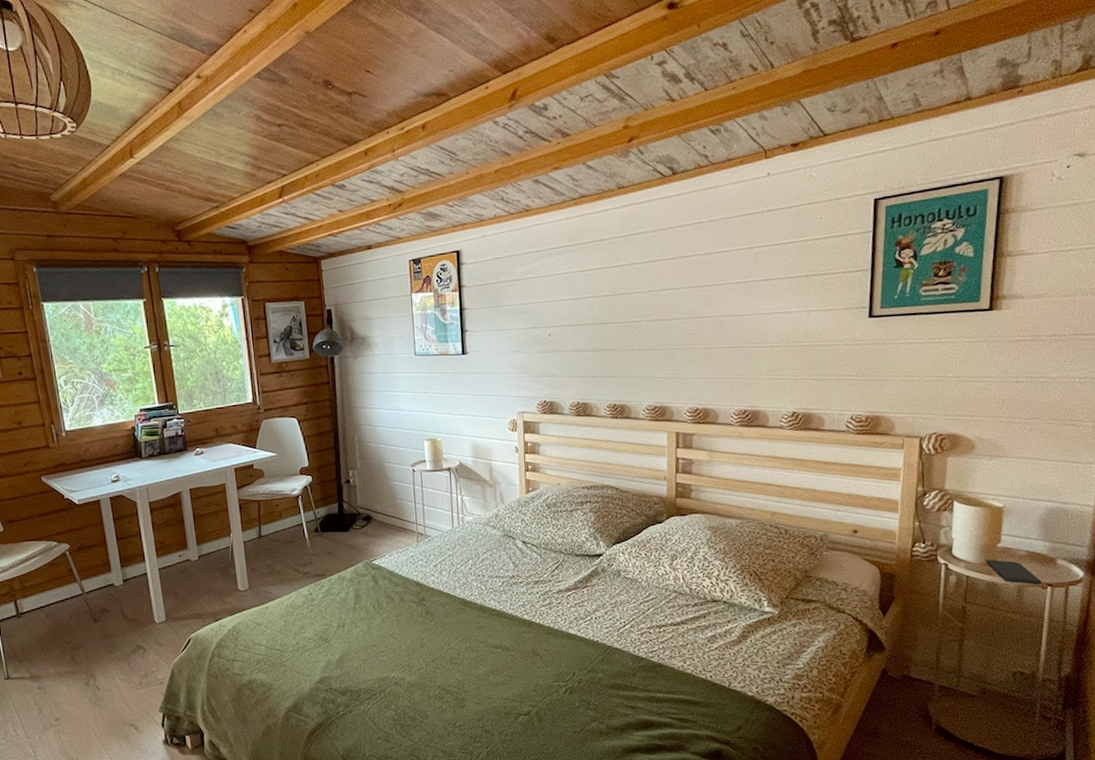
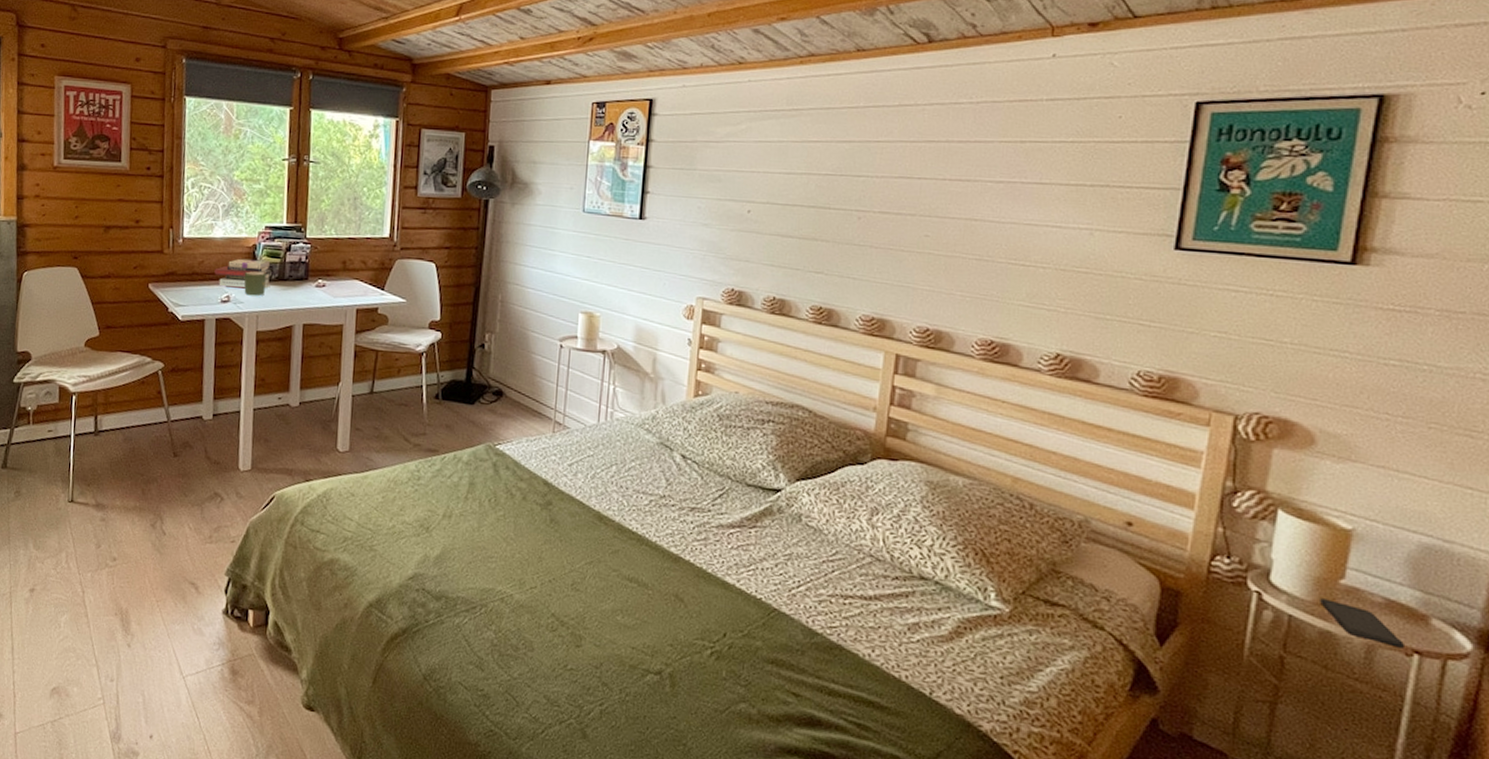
books: none [100,439,154,469] -> present [214,258,271,290]
mug: none [128,450,150,473] -> present [244,271,266,297]

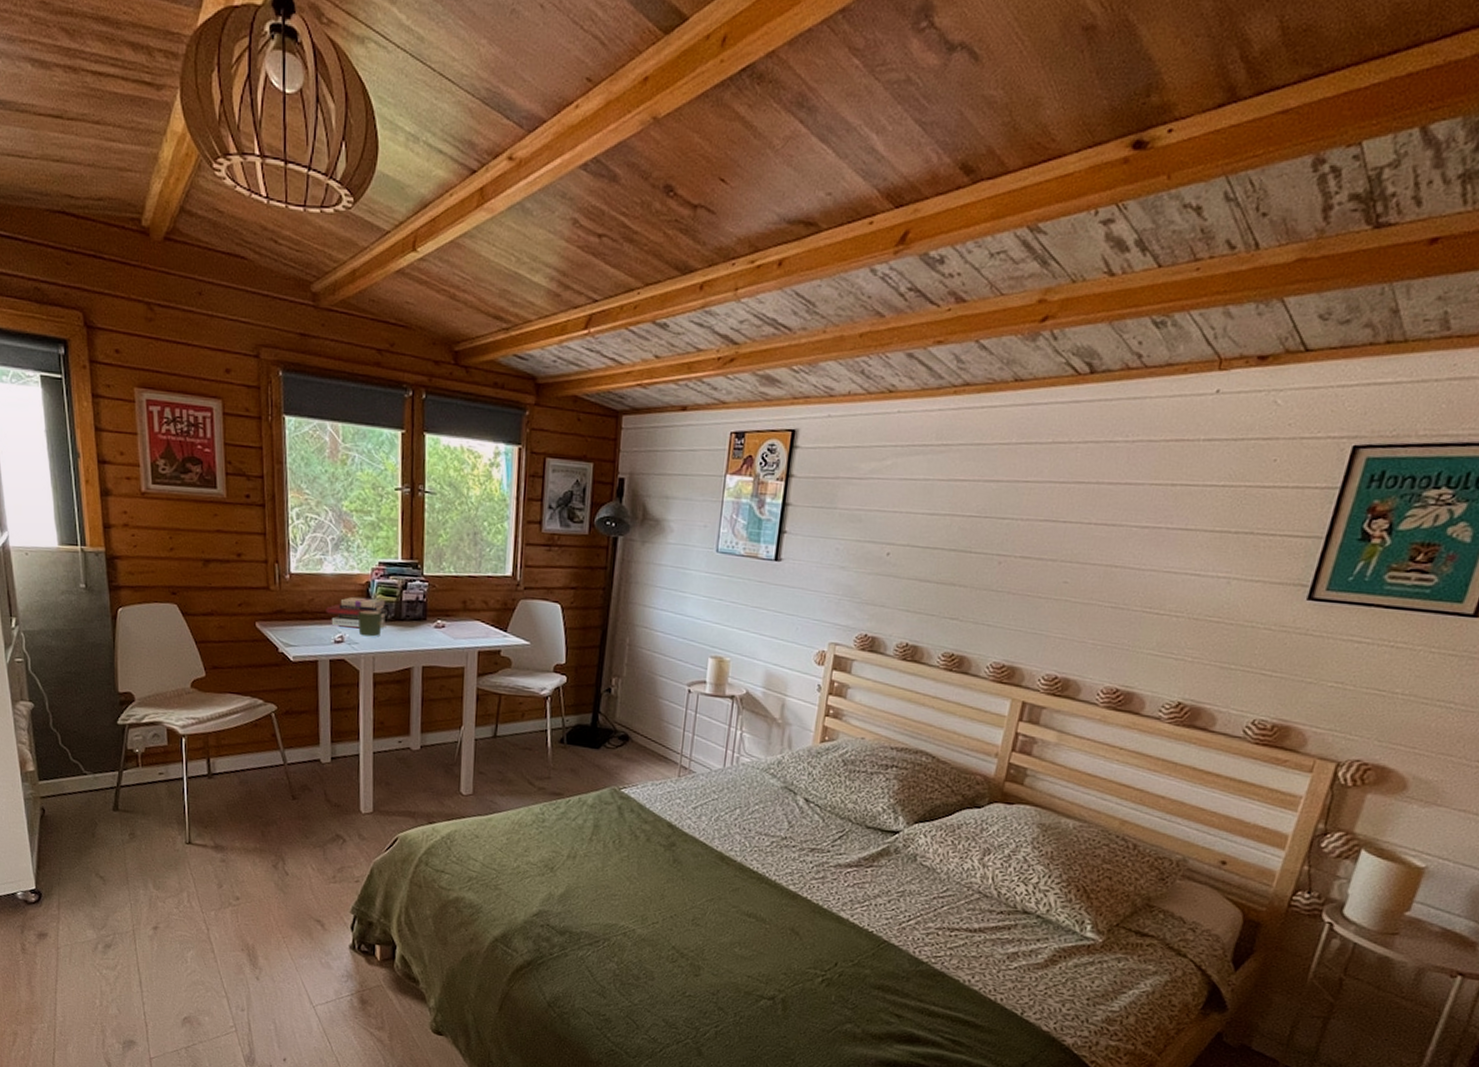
mobile phone: present [1320,598,1406,649] -> none [1384,928,1452,971]

